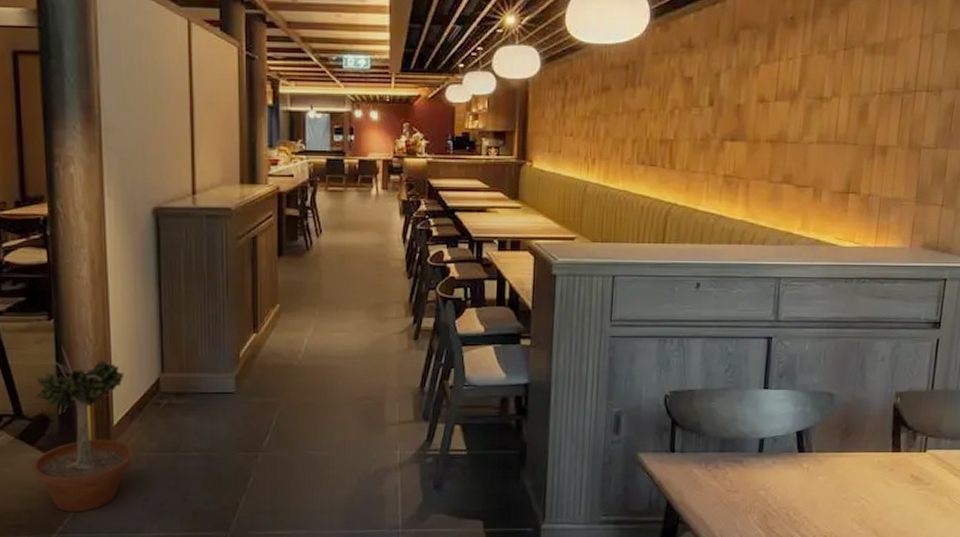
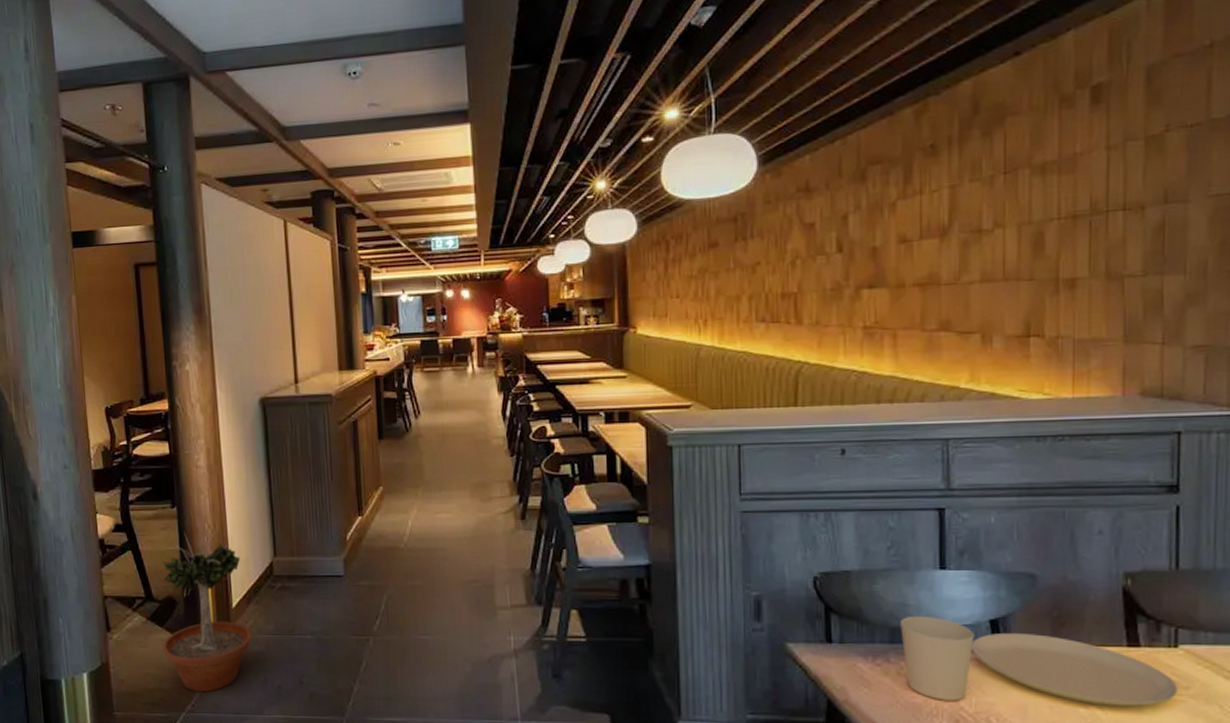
dixie cup: none [729,428,785,499] -> present [900,615,975,701]
plate: none [781,441,923,500] -> present [971,632,1179,707]

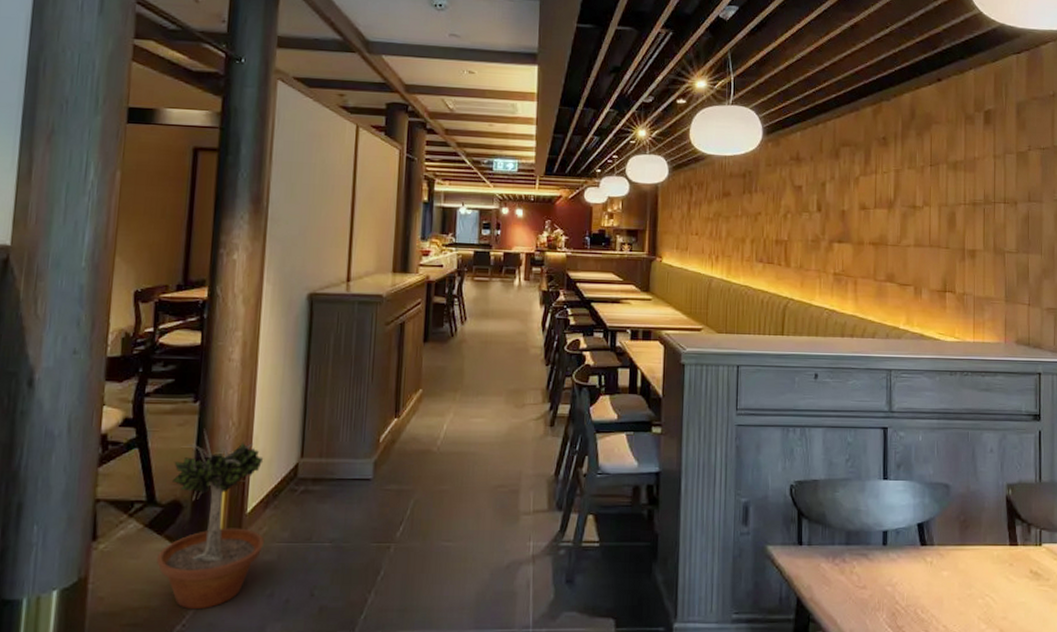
dixie cup: present [900,615,975,701] -> none [854,520,907,596]
plate: present [971,632,1179,707] -> none [905,534,1043,596]

